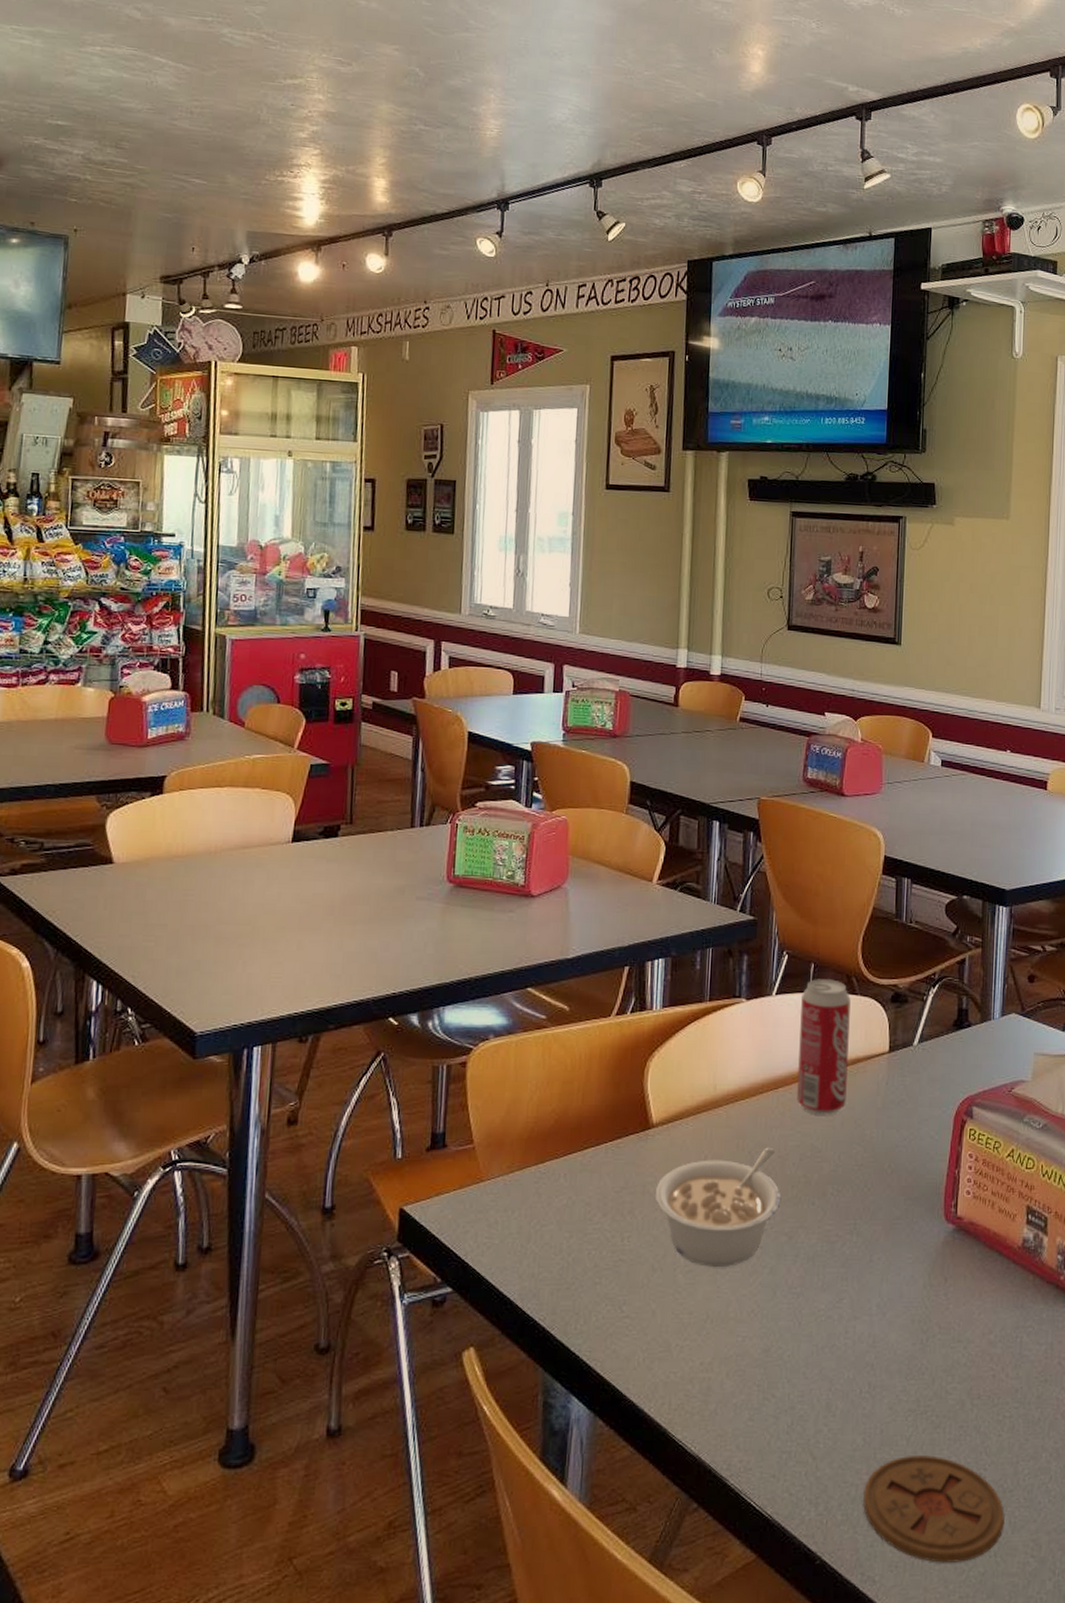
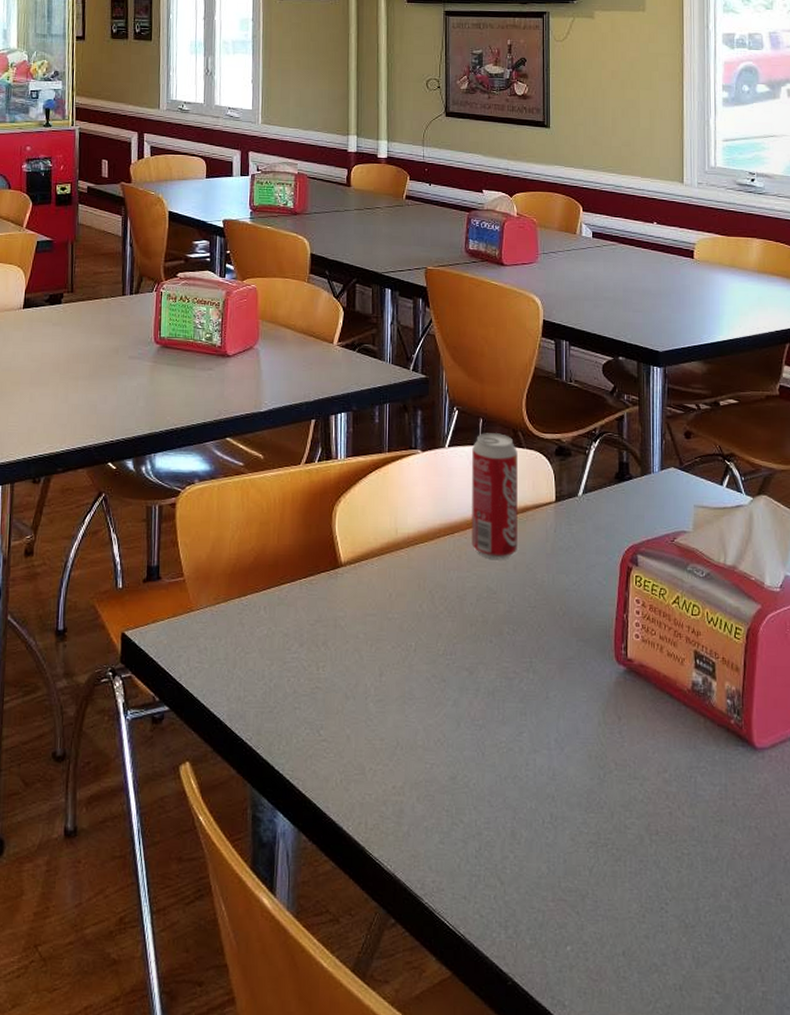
legume: present [654,1147,781,1267] -> none [345,587,461,698]
coaster: present [862,1455,1005,1563] -> none [549,886,688,993]

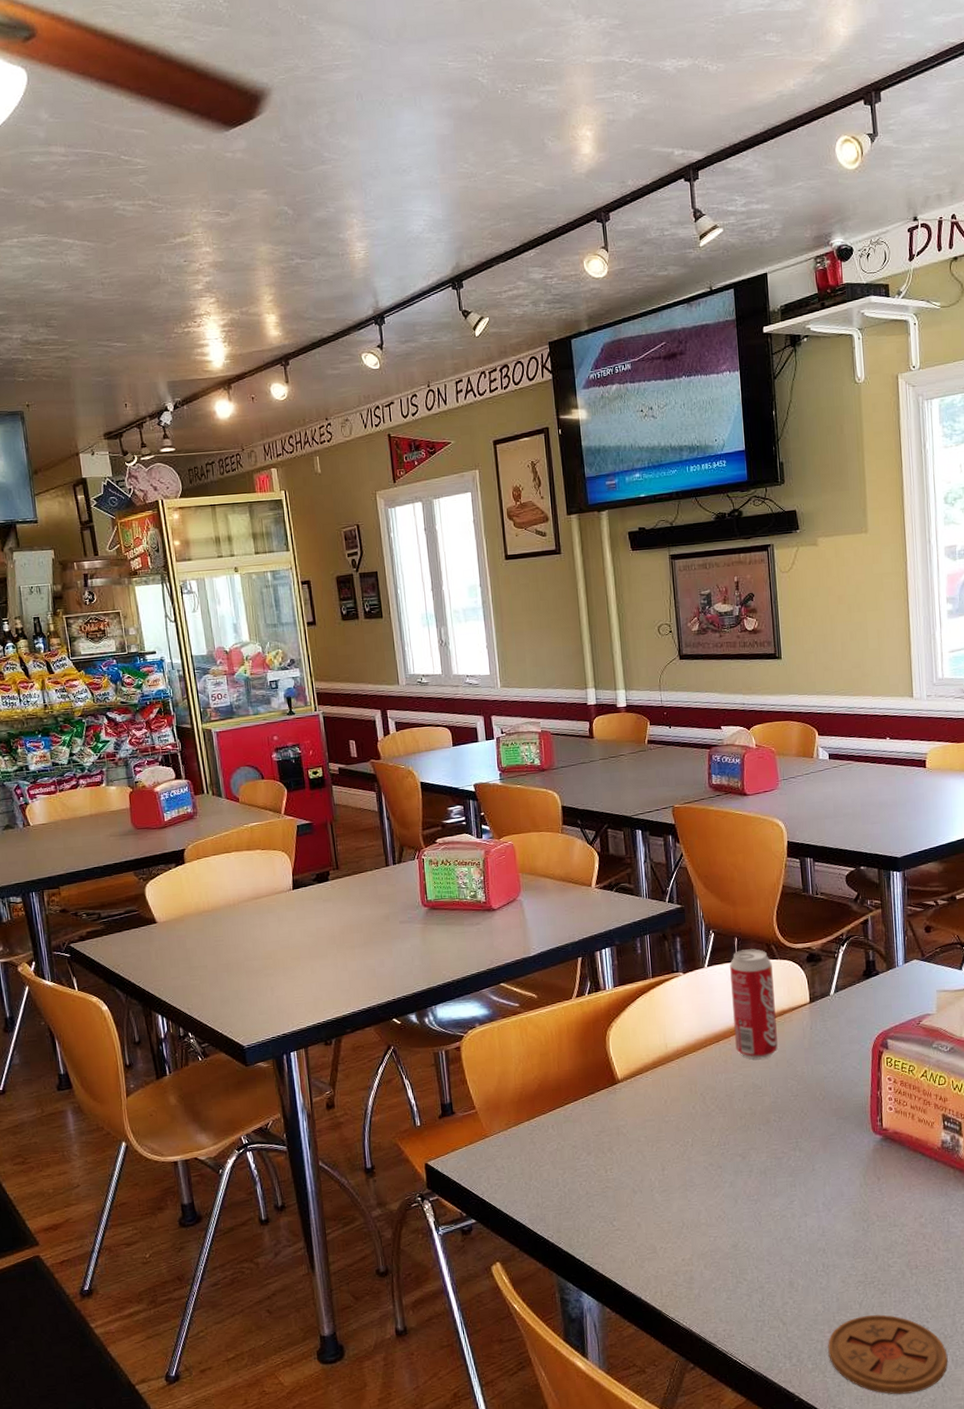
coaster: none [549,886,688,993] -> present [827,1314,948,1395]

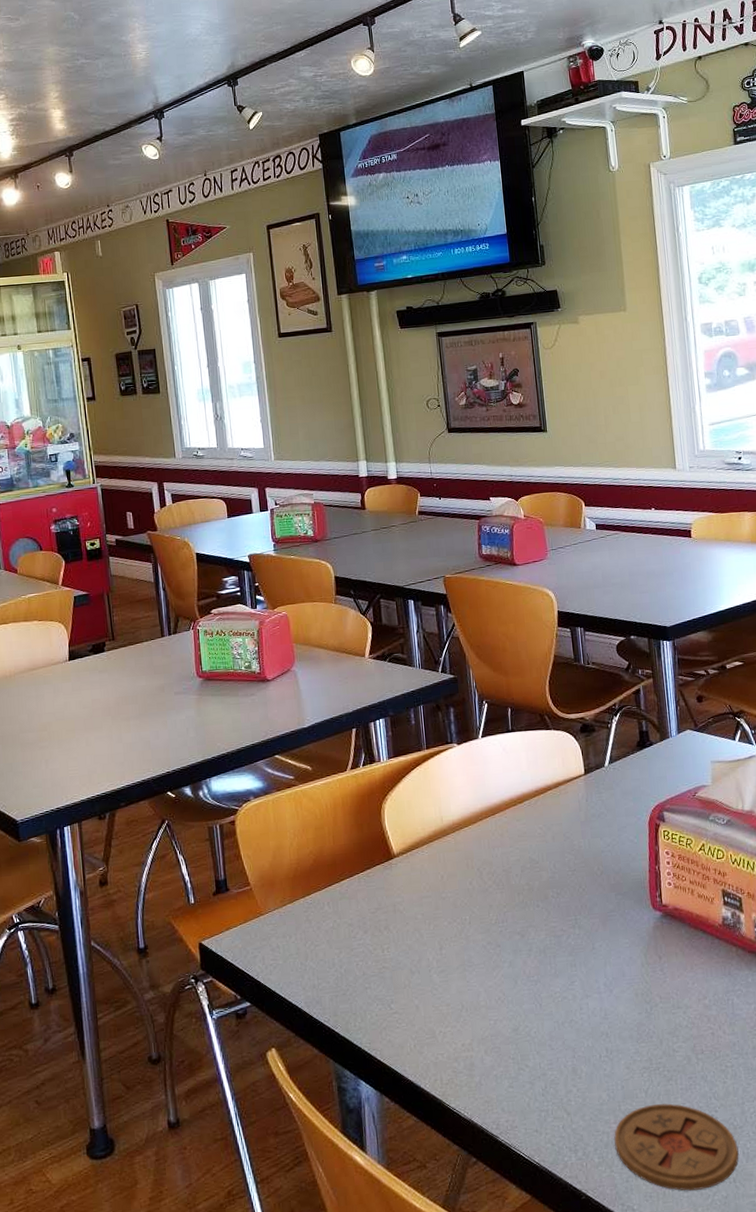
beverage can: present [730,949,778,1059] -> none [504,719,554,833]

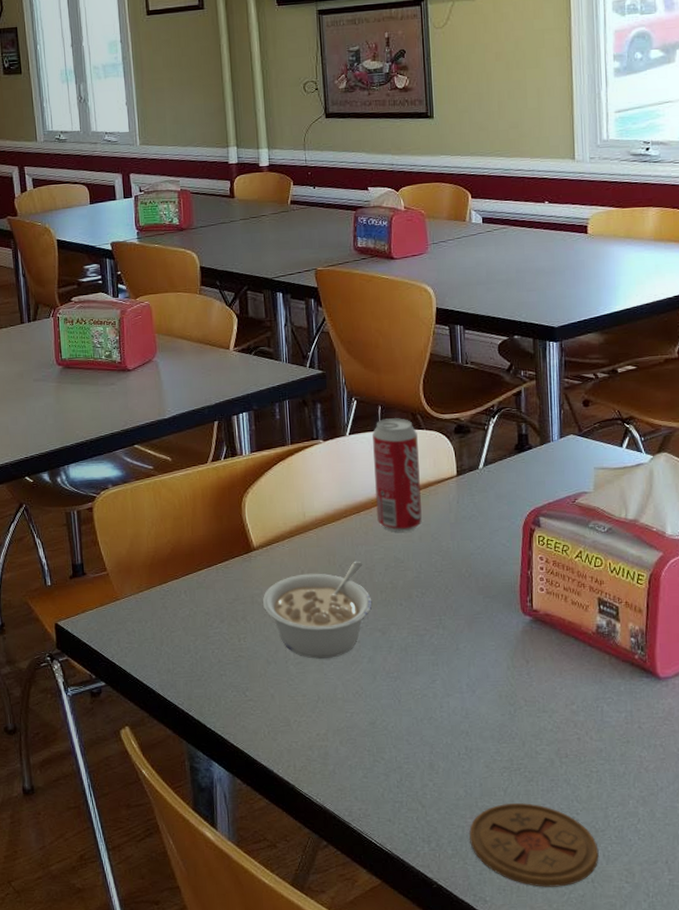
legume: none [404,863,511,966] -> present [262,561,372,659]
beverage can: none [504,719,554,833] -> present [372,418,422,532]

